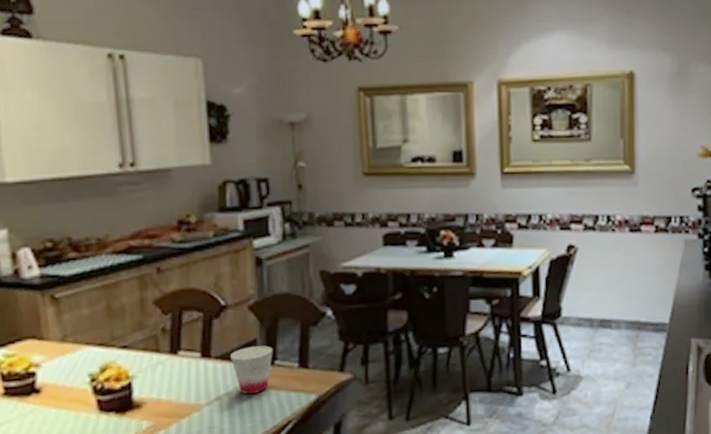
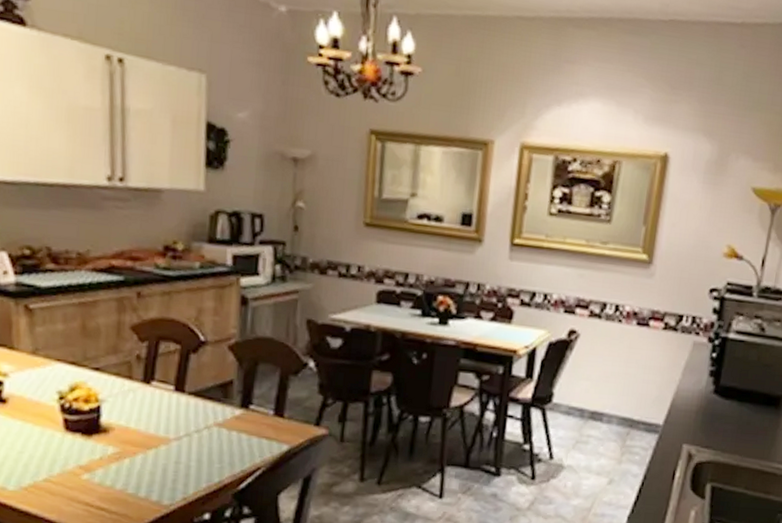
cup: present [231,345,273,395] -> none [205,387,249,436]

